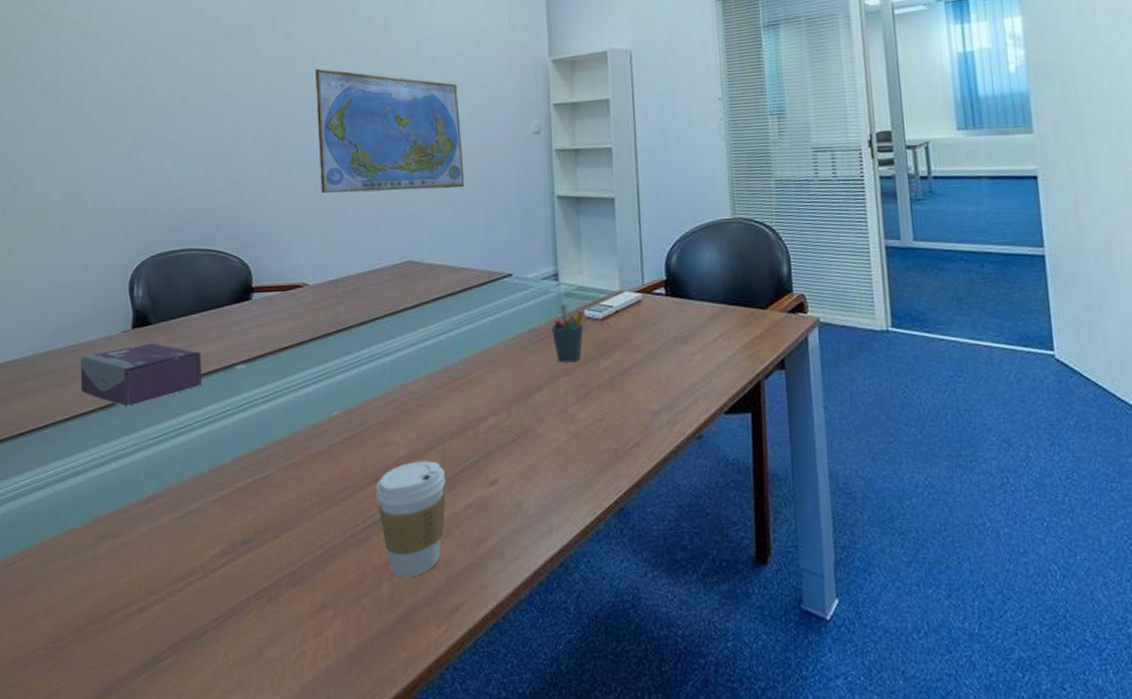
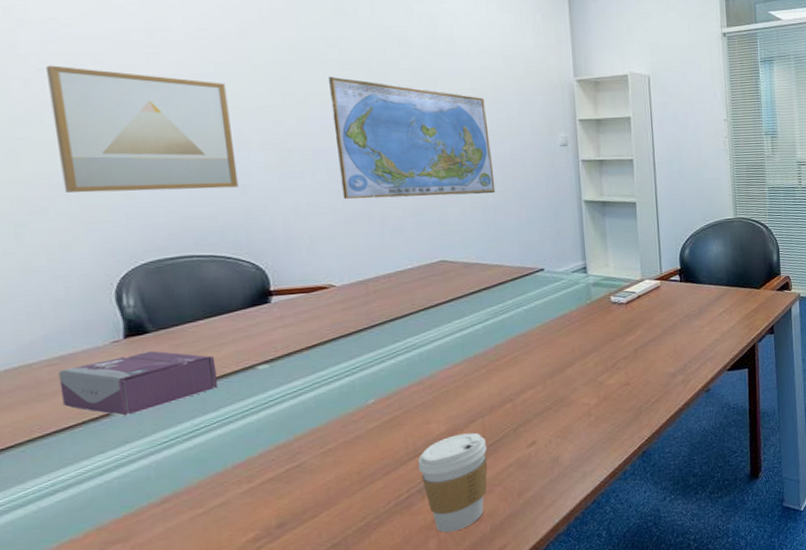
wall art: none [98,70,233,187] -> present [46,65,239,193]
pen holder: present [551,305,584,363] -> none [581,293,610,341]

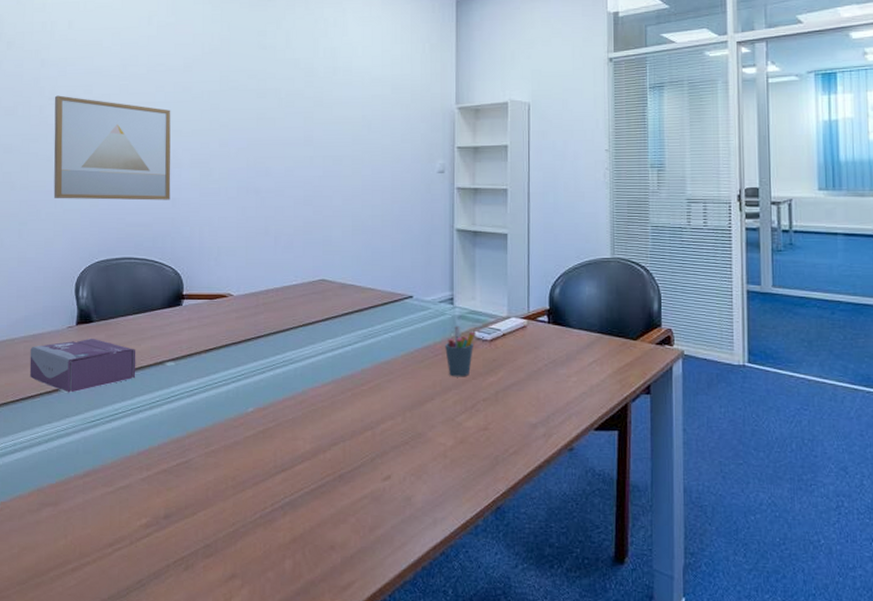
world map: present [329,76,496,199] -> none [247,103,375,217]
coffee cup: present [418,432,488,533] -> none [283,455,346,556]
pen holder: none [581,293,610,341] -> present [445,326,475,377]

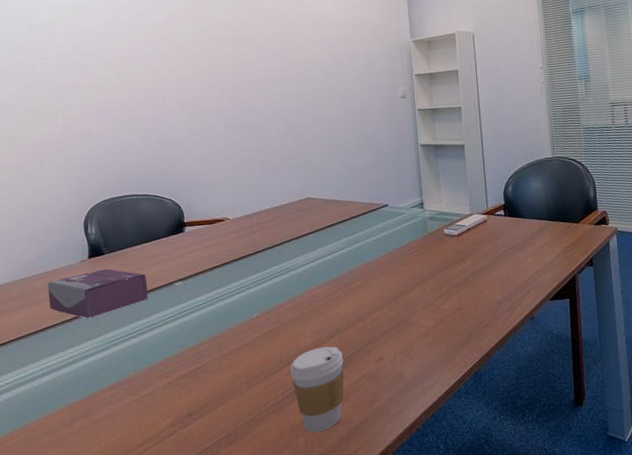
wall art: present [53,95,171,201] -> none [46,55,164,149]
coffee cup: none [283,455,346,556] -> present [290,346,344,433]
pen holder: present [445,326,475,377] -> none [419,226,444,269]

